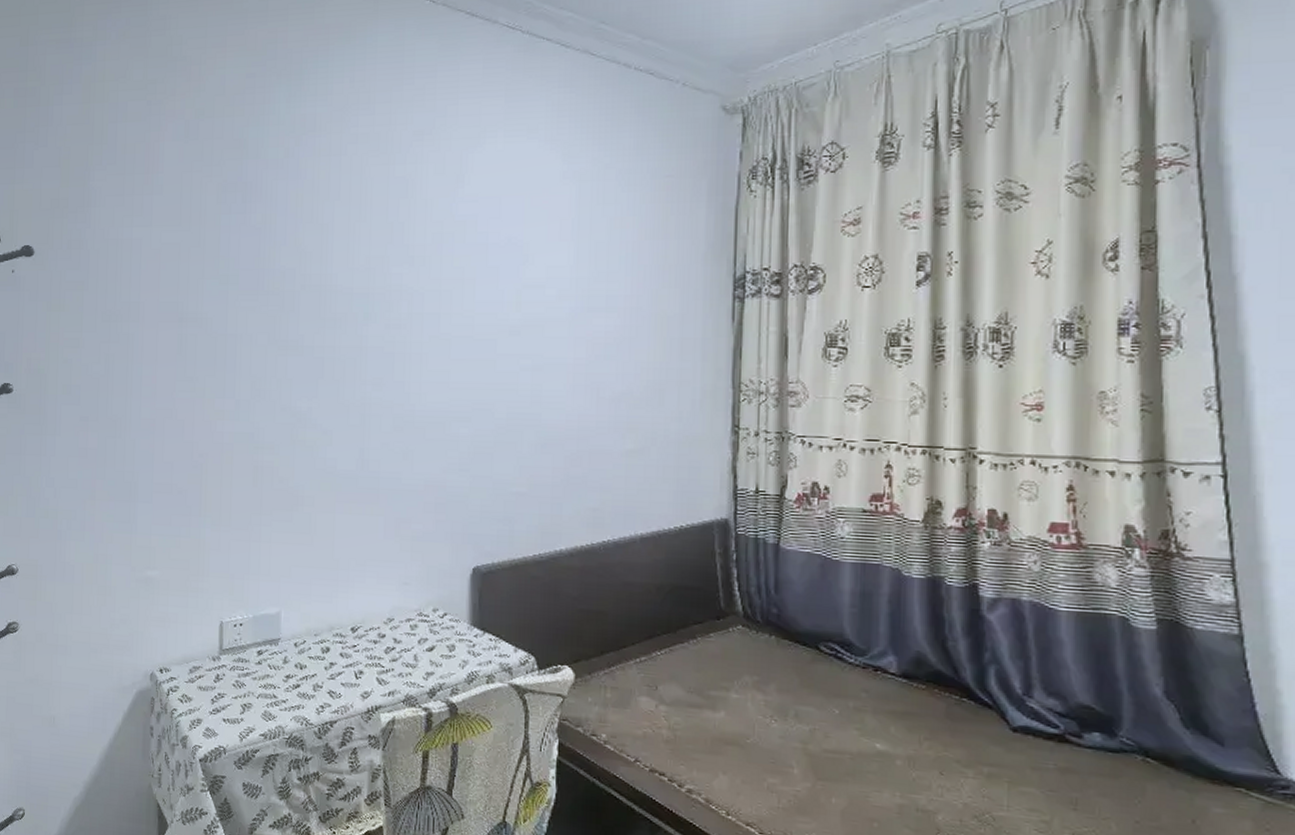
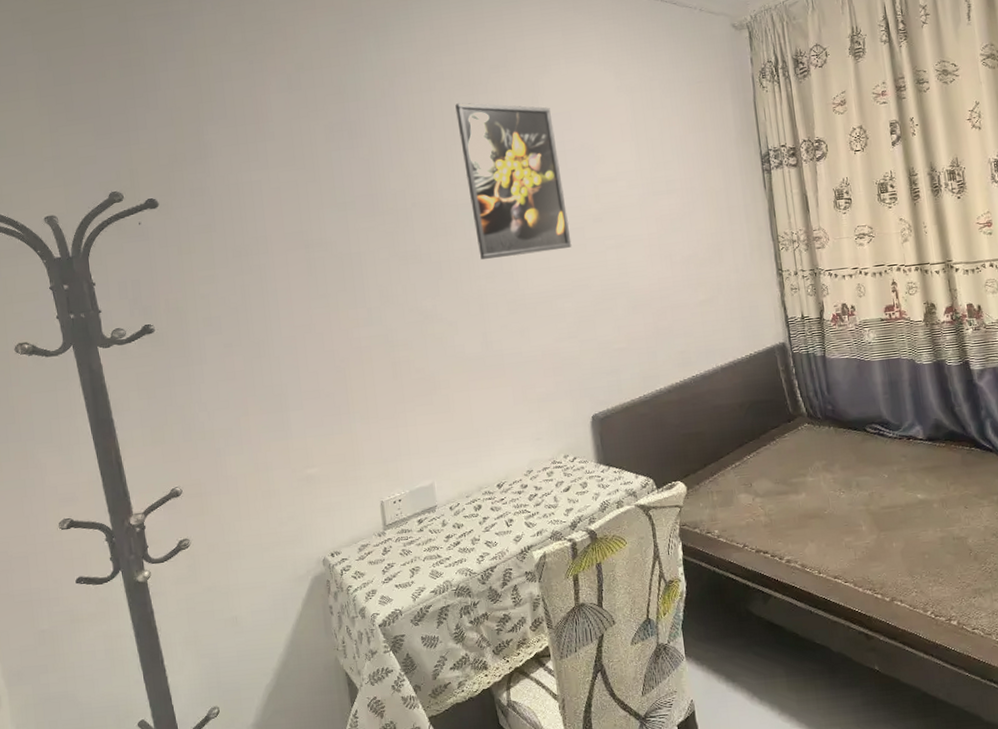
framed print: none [366,173,479,363] -> present [455,102,572,259]

